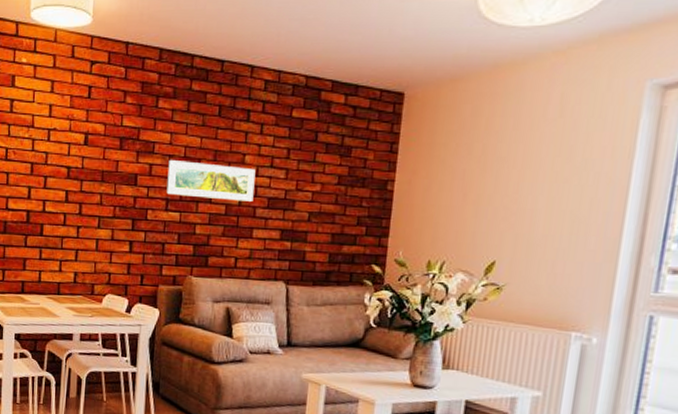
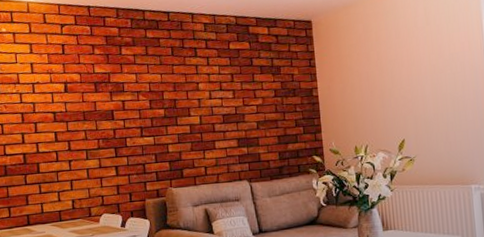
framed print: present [166,160,256,202] -> none [137,93,211,124]

